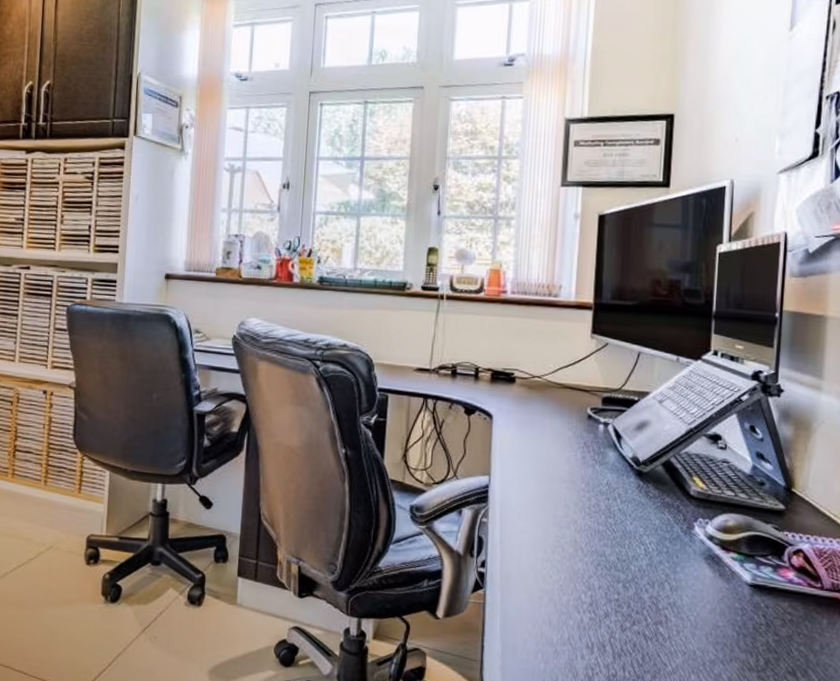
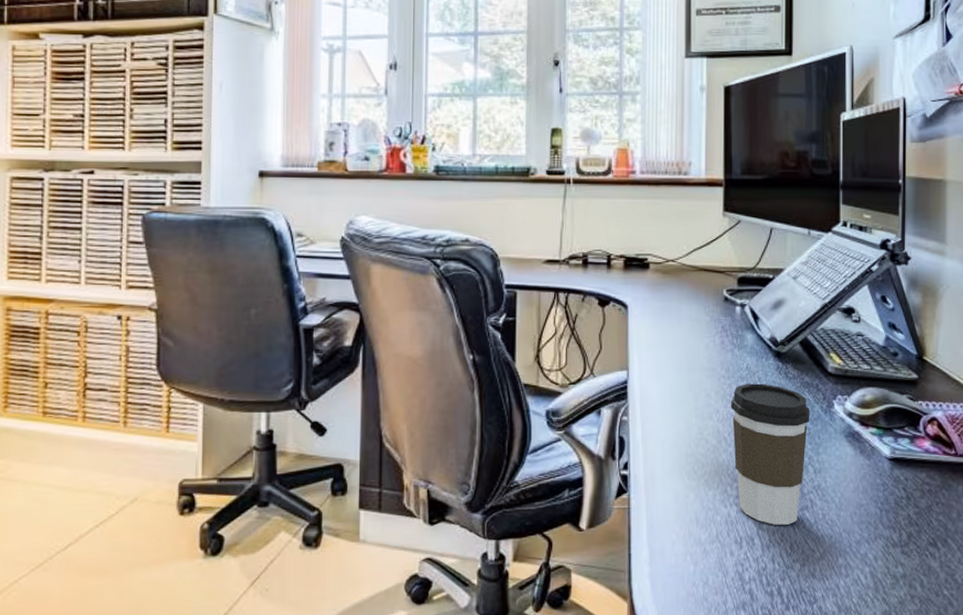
coffee cup: none [588,498,670,637] -> present [730,383,810,525]

